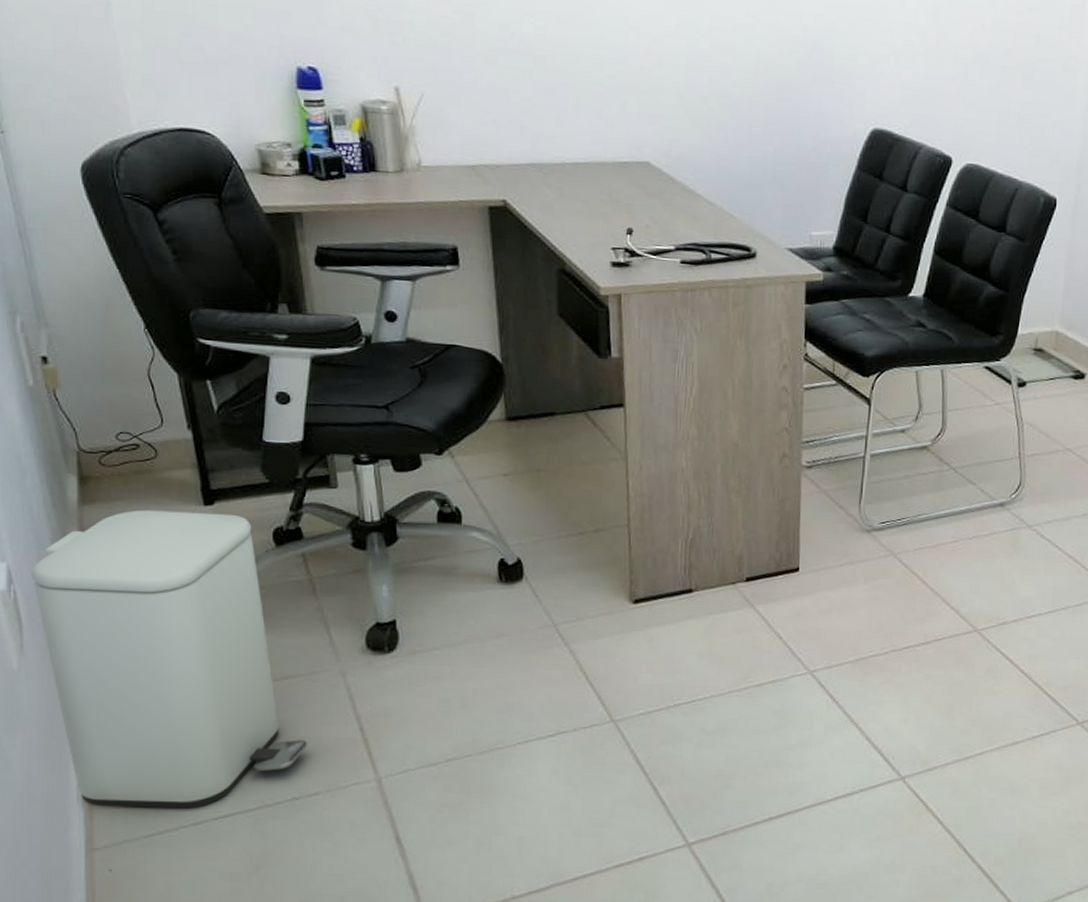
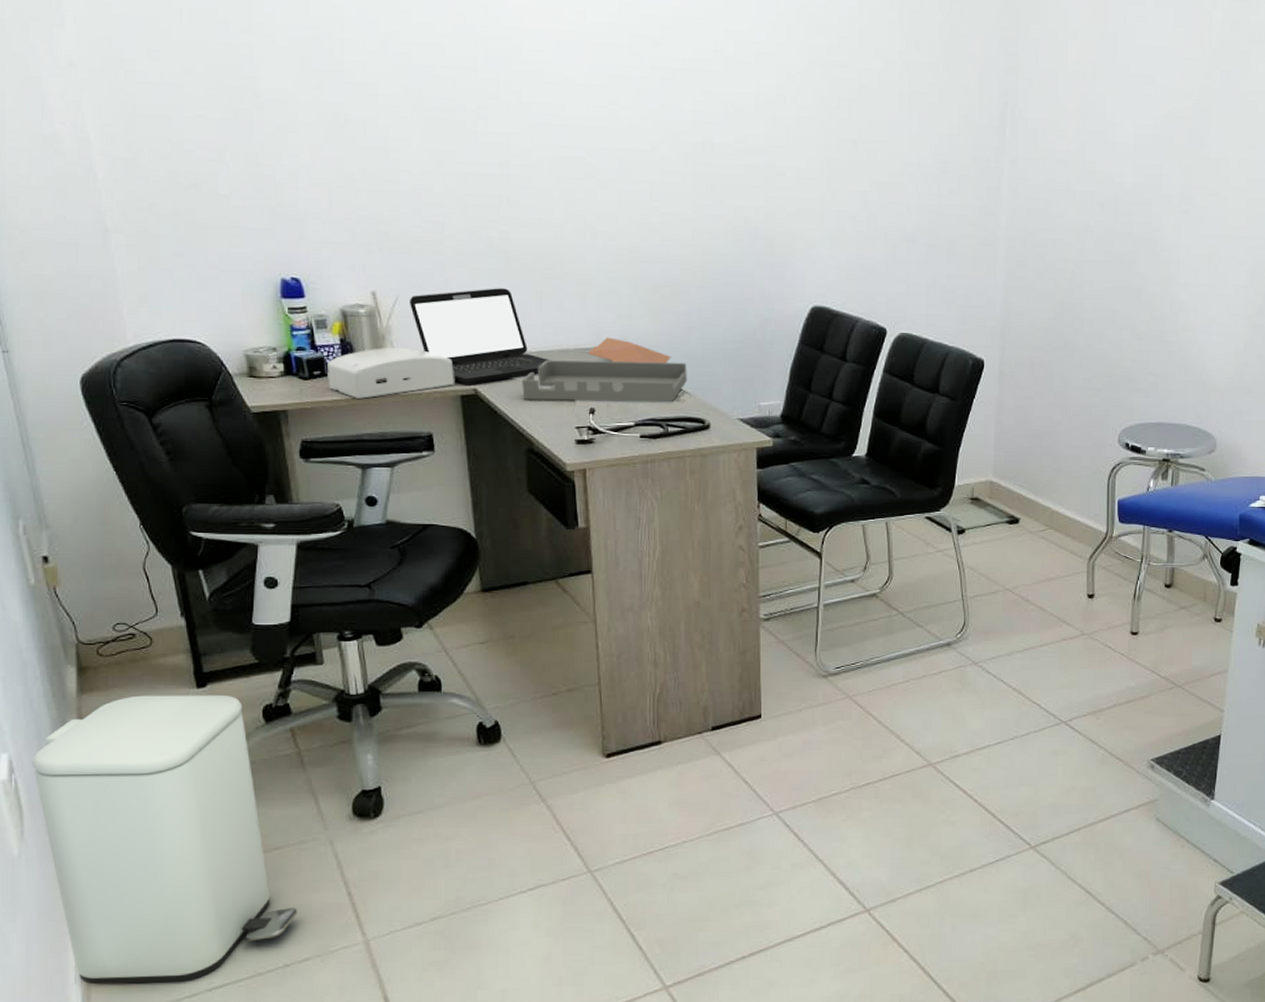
tissue dispenser: none [346,149,483,205] -> present [327,347,455,399]
laptop: none [436,90,588,196] -> present [410,288,552,385]
desk organizer: none [555,172,734,227] -> present [522,360,687,403]
papers: none [627,151,717,183] -> present [588,337,671,363]

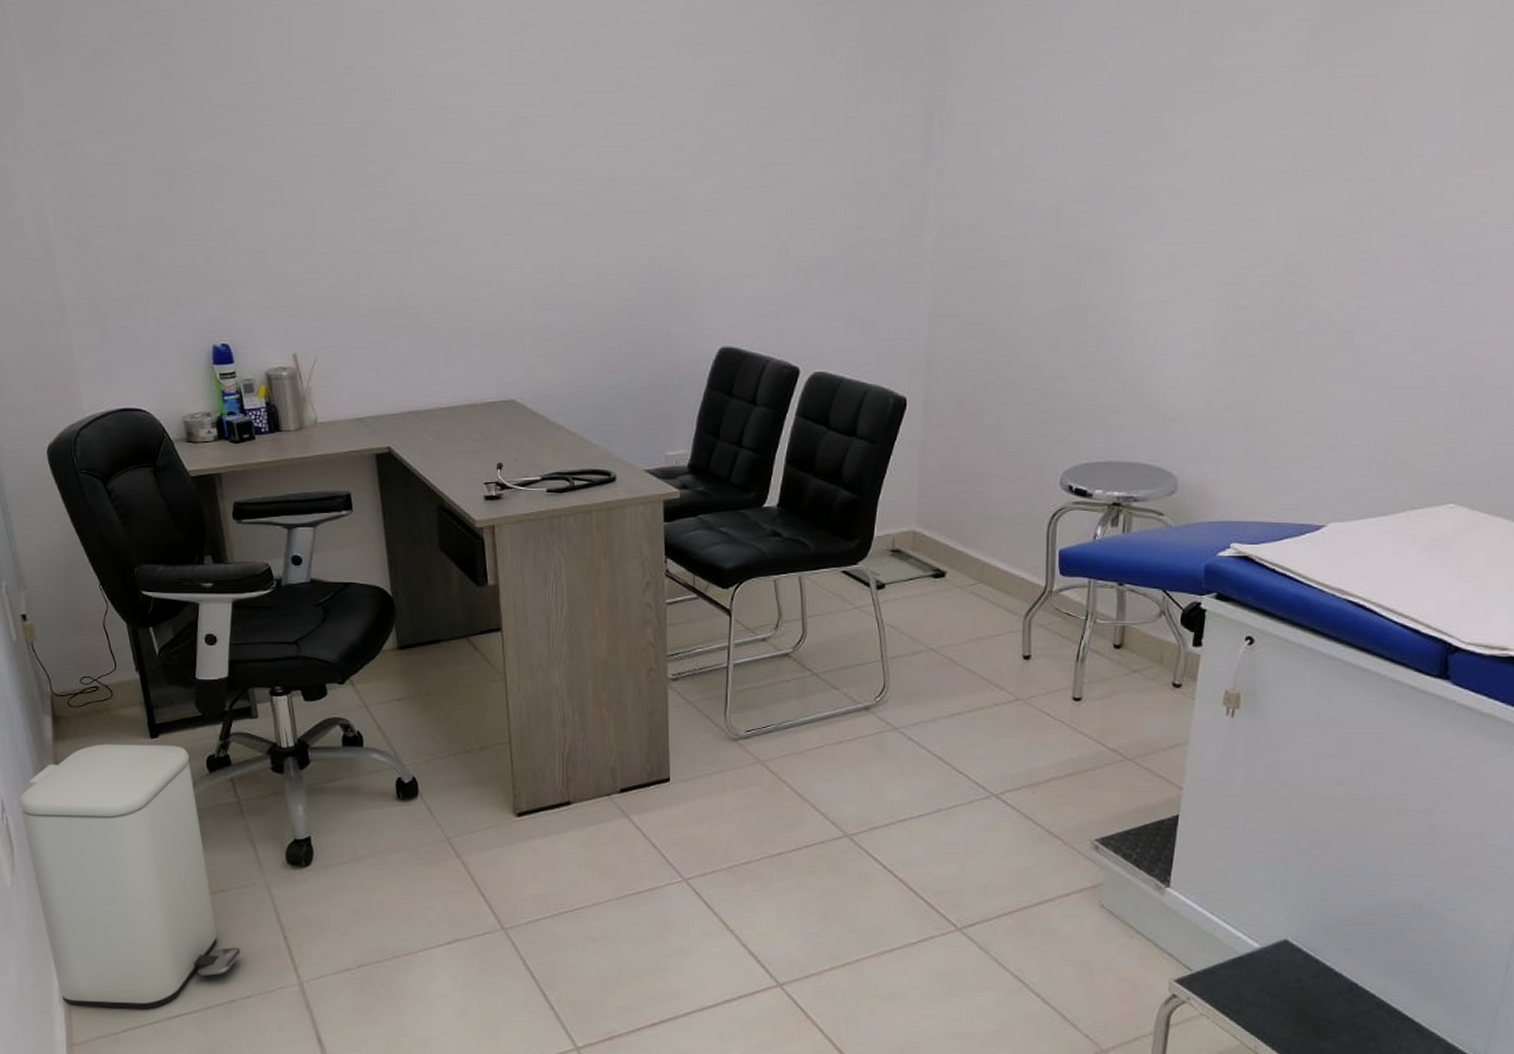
tissue dispenser: present [327,347,455,399] -> none [255,408,371,460]
laptop: present [410,288,552,385] -> none [327,344,460,444]
desk organizer: present [522,360,687,403] -> none [433,413,593,456]
papers: present [588,337,671,363] -> none [495,389,577,416]

